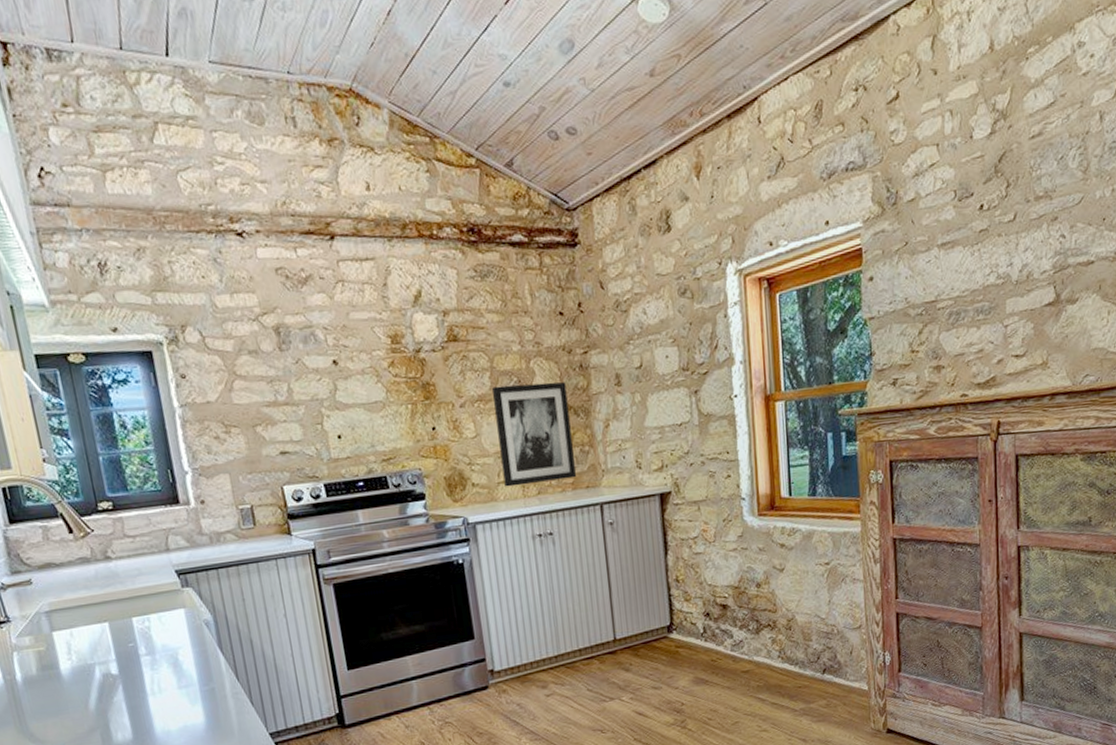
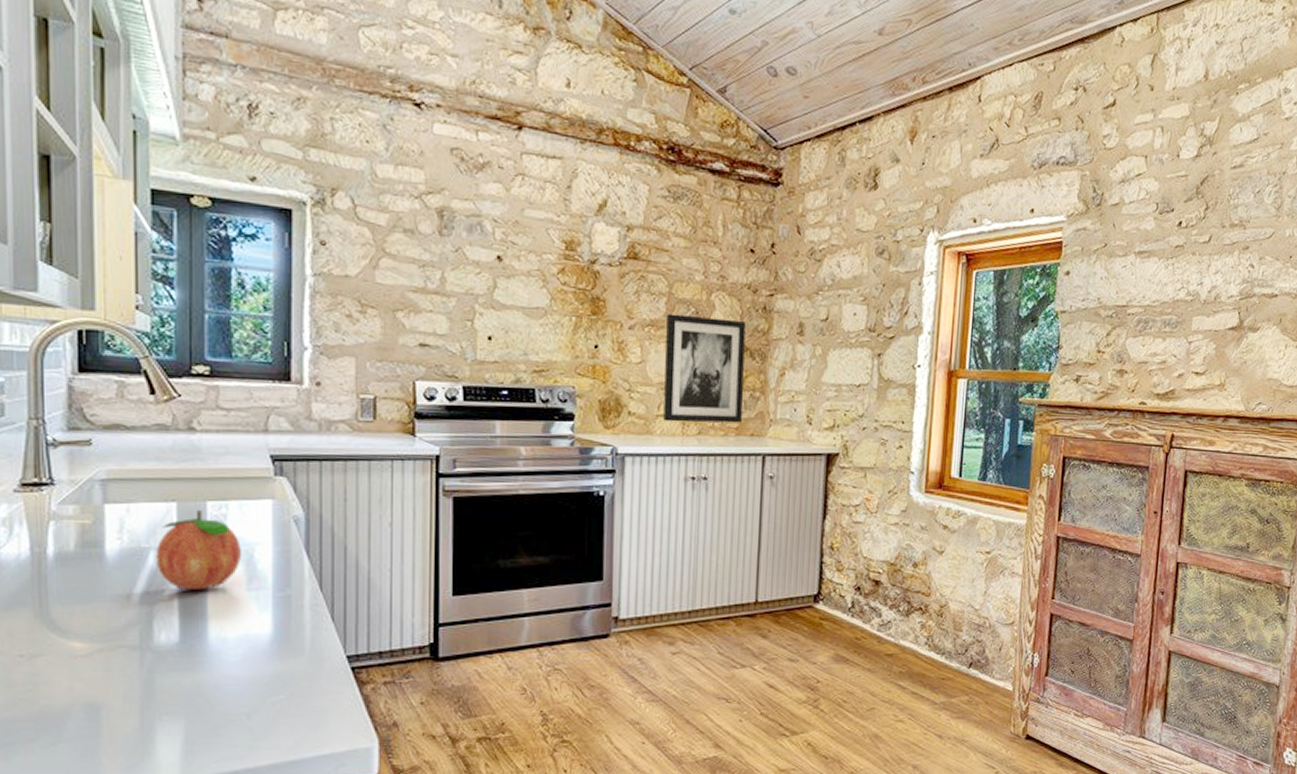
fruit: none [99,626,169,695] -> present [155,510,241,590]

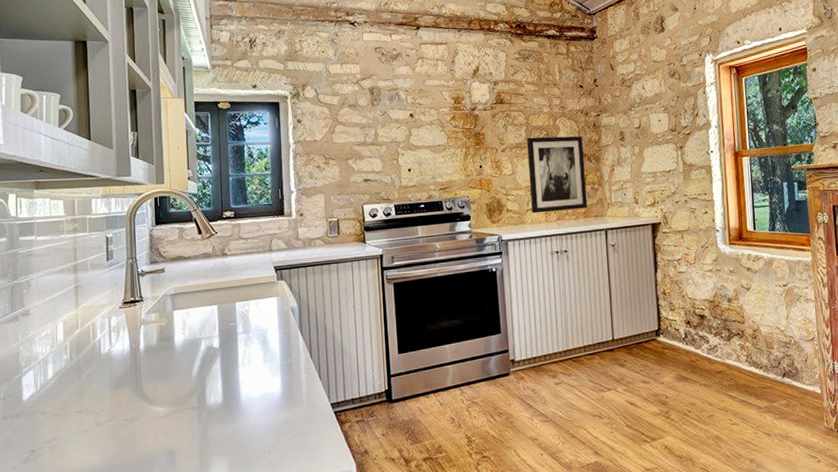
fruit: present [155,510,241,590] -> none [205,309,259,365]

